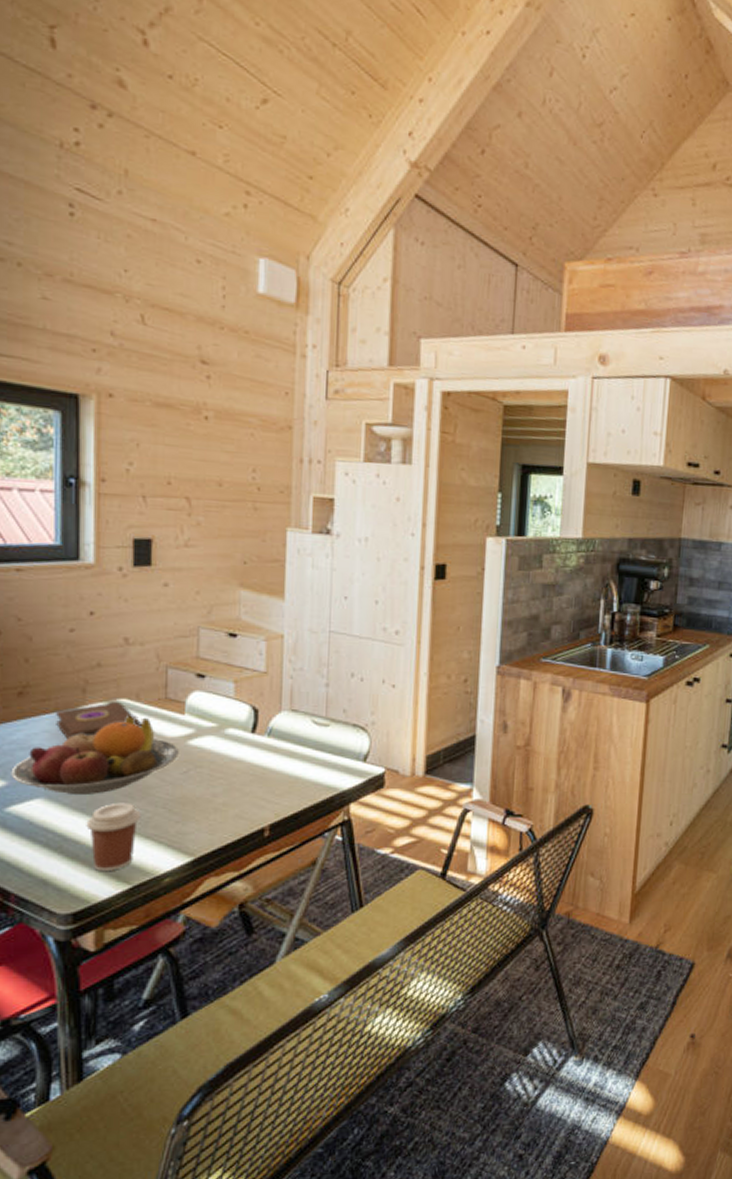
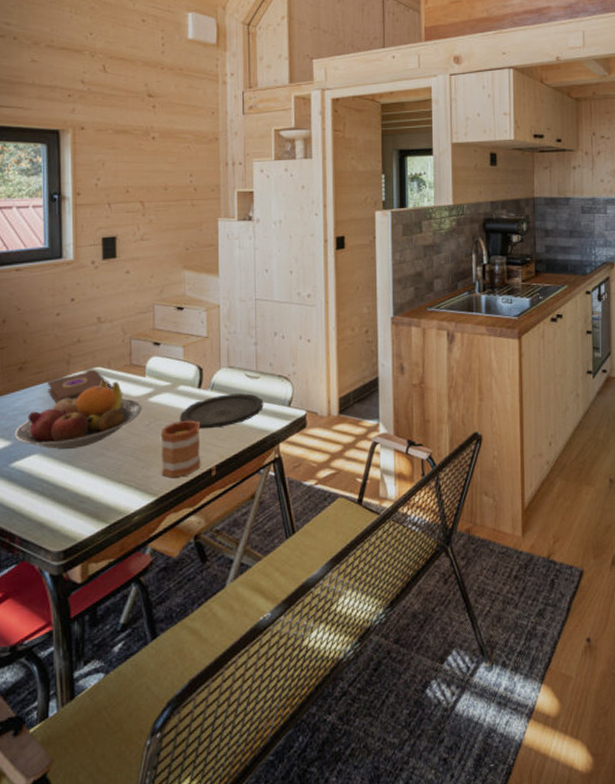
coffee cup: present [86,802,141,872] -> none [72,453,115,514]
mug: none [201,769,252,837] -> present [160,420,201,478]
plate: none [227,742,333,782] -> present [180,393,264,429]

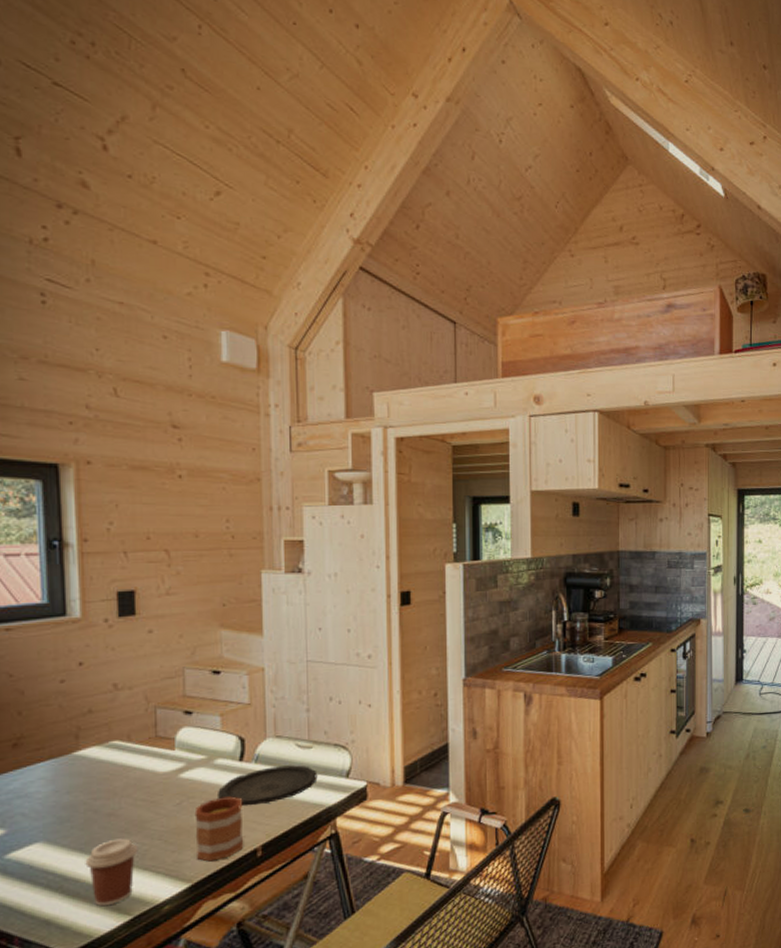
fruit bowl: present [14,380,142,449] -> none [9,755,171,836]
book: present [48,369,113,404] -> none [51,743,134,784]
coffee cup: none [72,453,115,514] -> present [85,838,138,907]

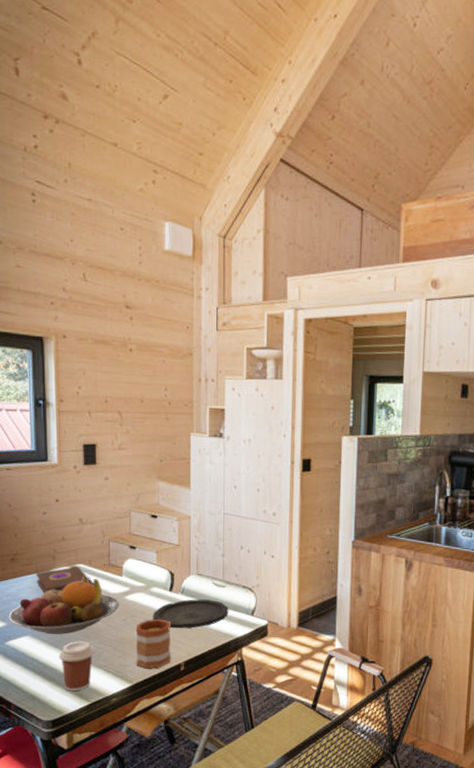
fruit bowl: none [9,755,171,836] -> present [8,576,119,634]
book: none [51,743,134,784] -> present [36,565,93,594]

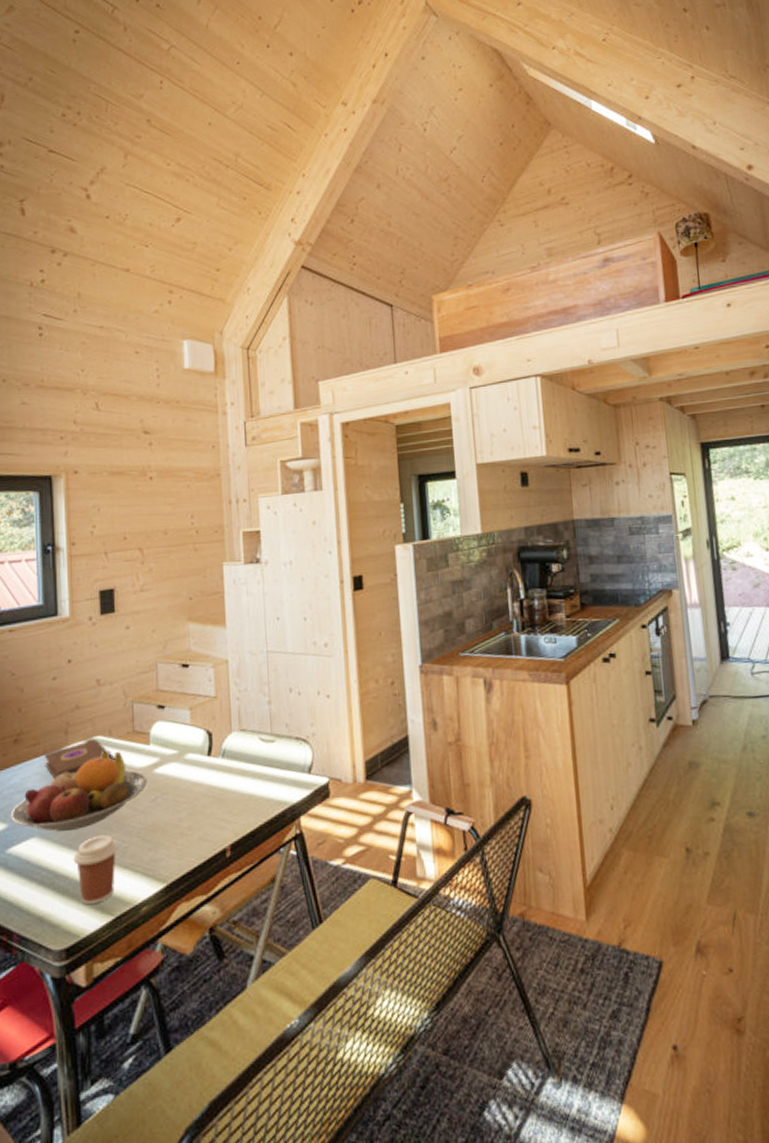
mug: present [135,619,171,669] -> none [168,792,214,861]
plate: present [153,599,229,629] -> none [189,760,281,803]

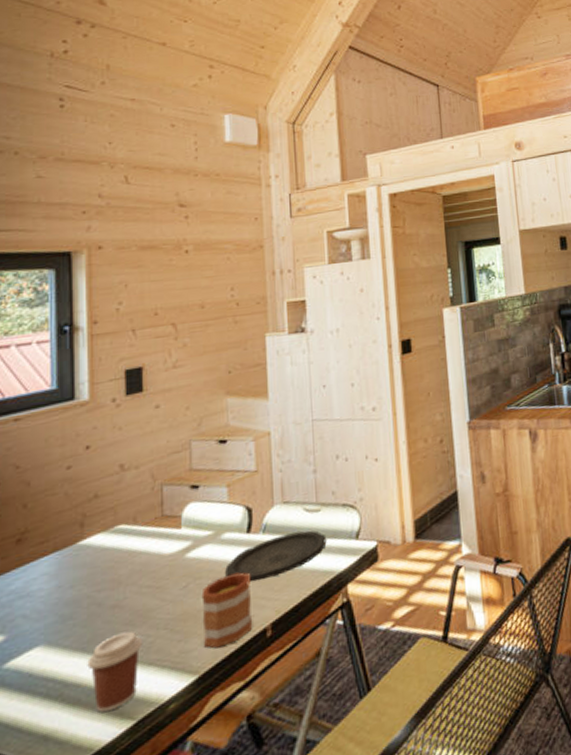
fruit bowl: present [10,750,147,832] -> none [9,539,177,637]
book: present [45,738,115,780] -> none [55,528,140,578]
mug: none [168,792,214,861] -> present [201,572,253,649]
plate: none [189,760,281,803] -> present [225,530,327,582]

